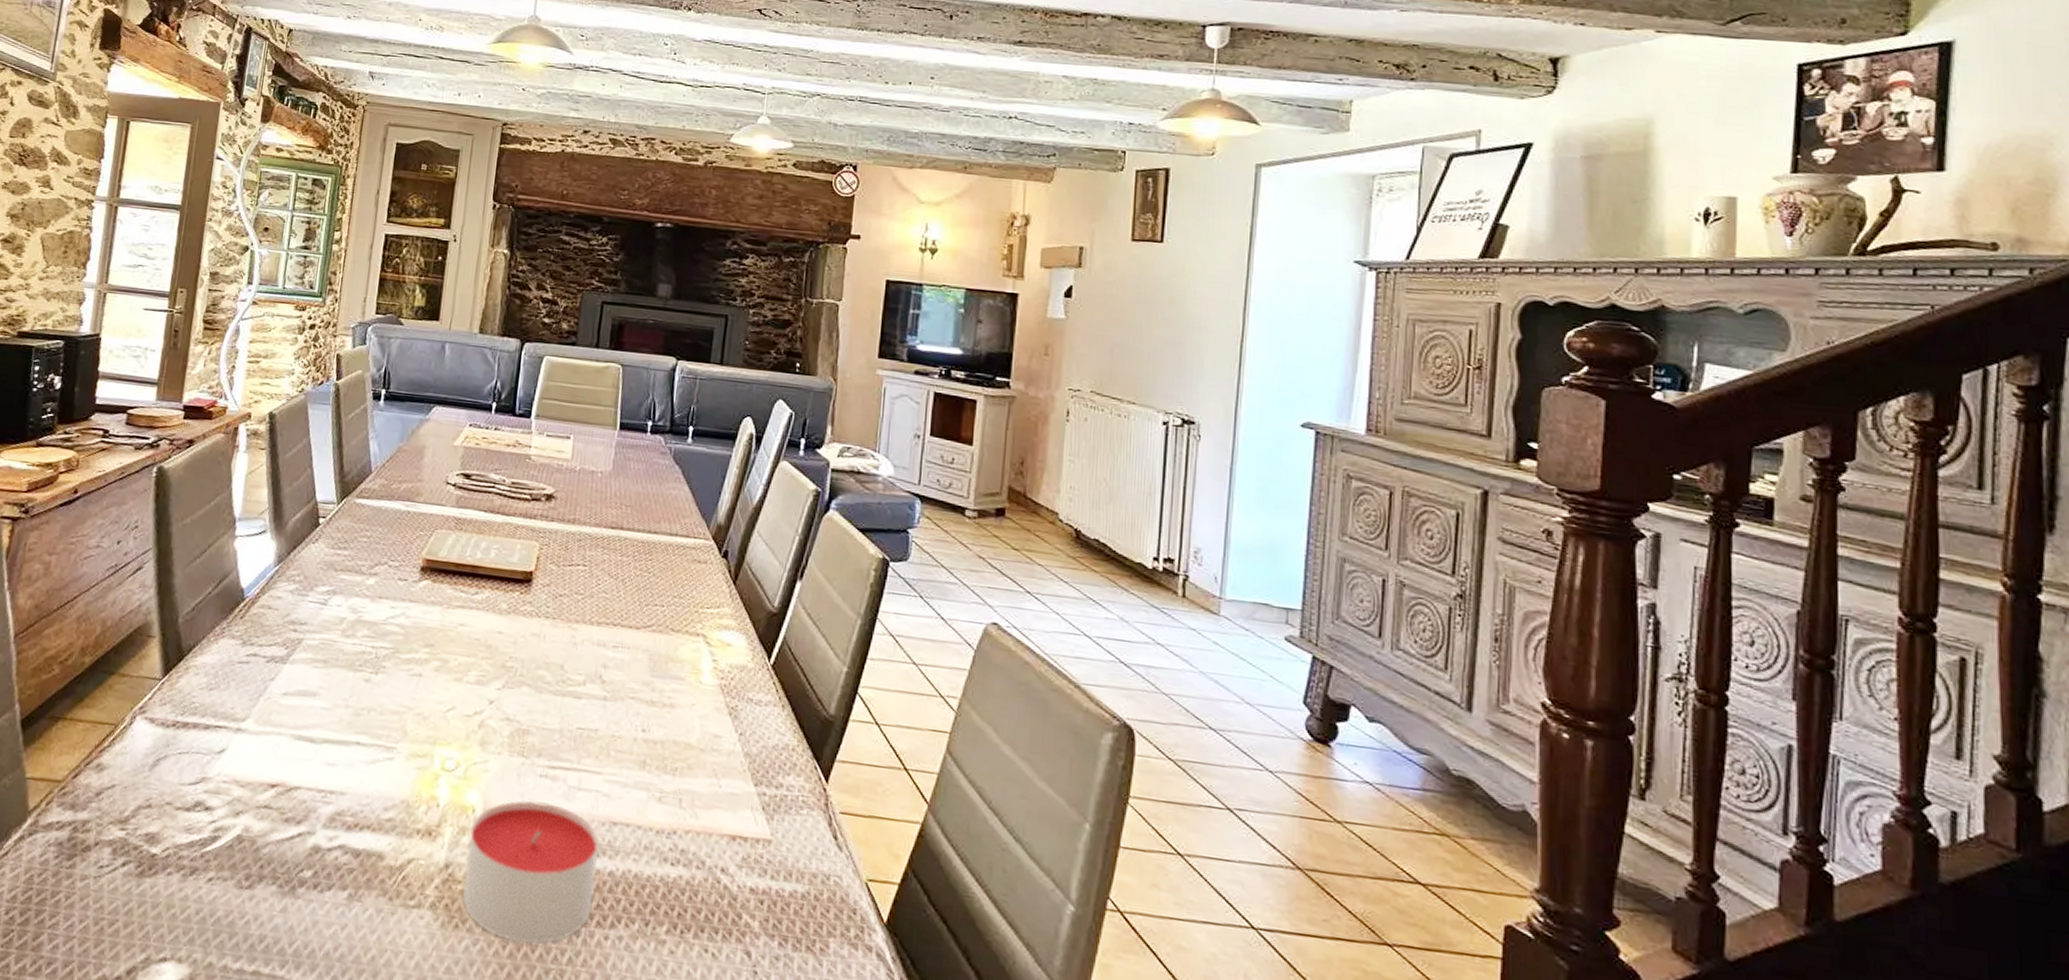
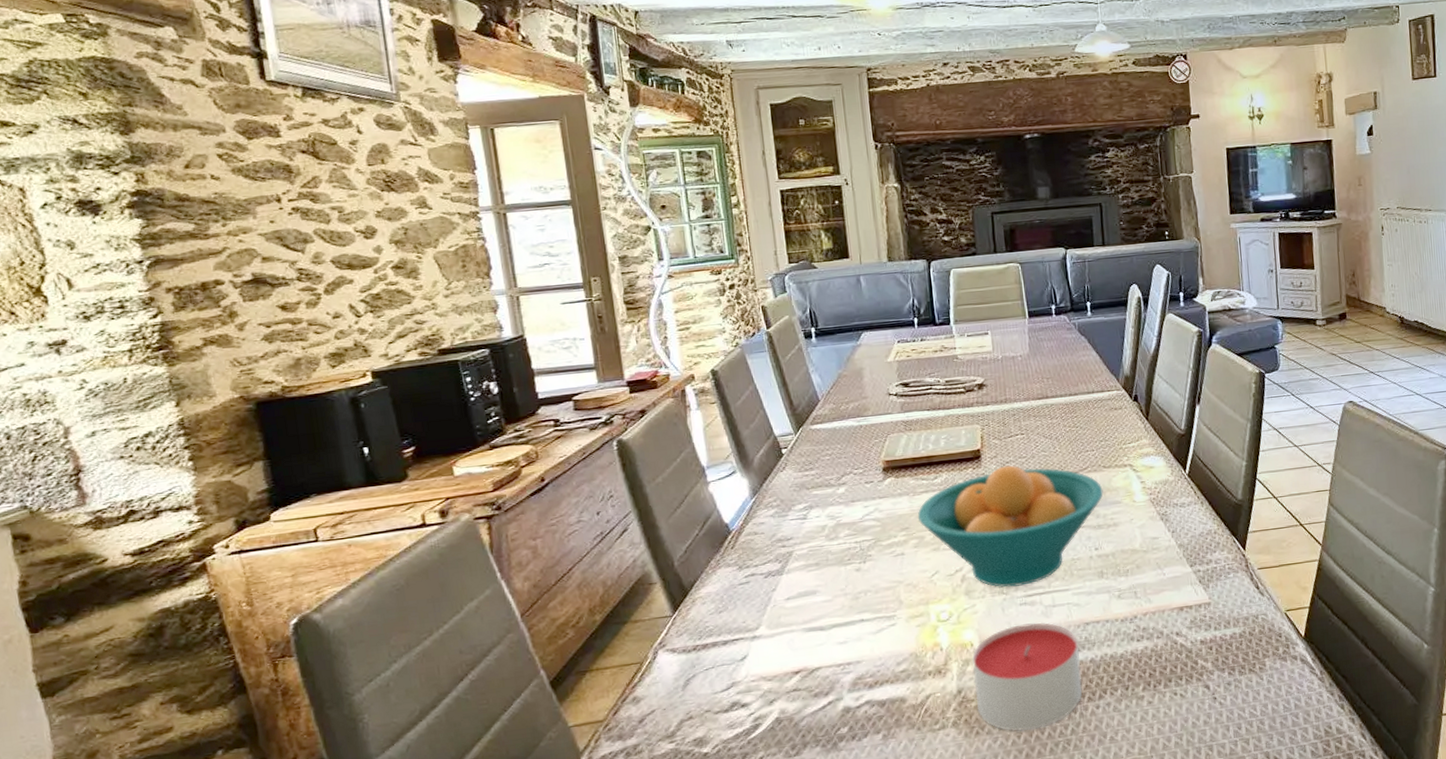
fruit bowl: none [446,598,666,753] -> present [917,465,1103,587]

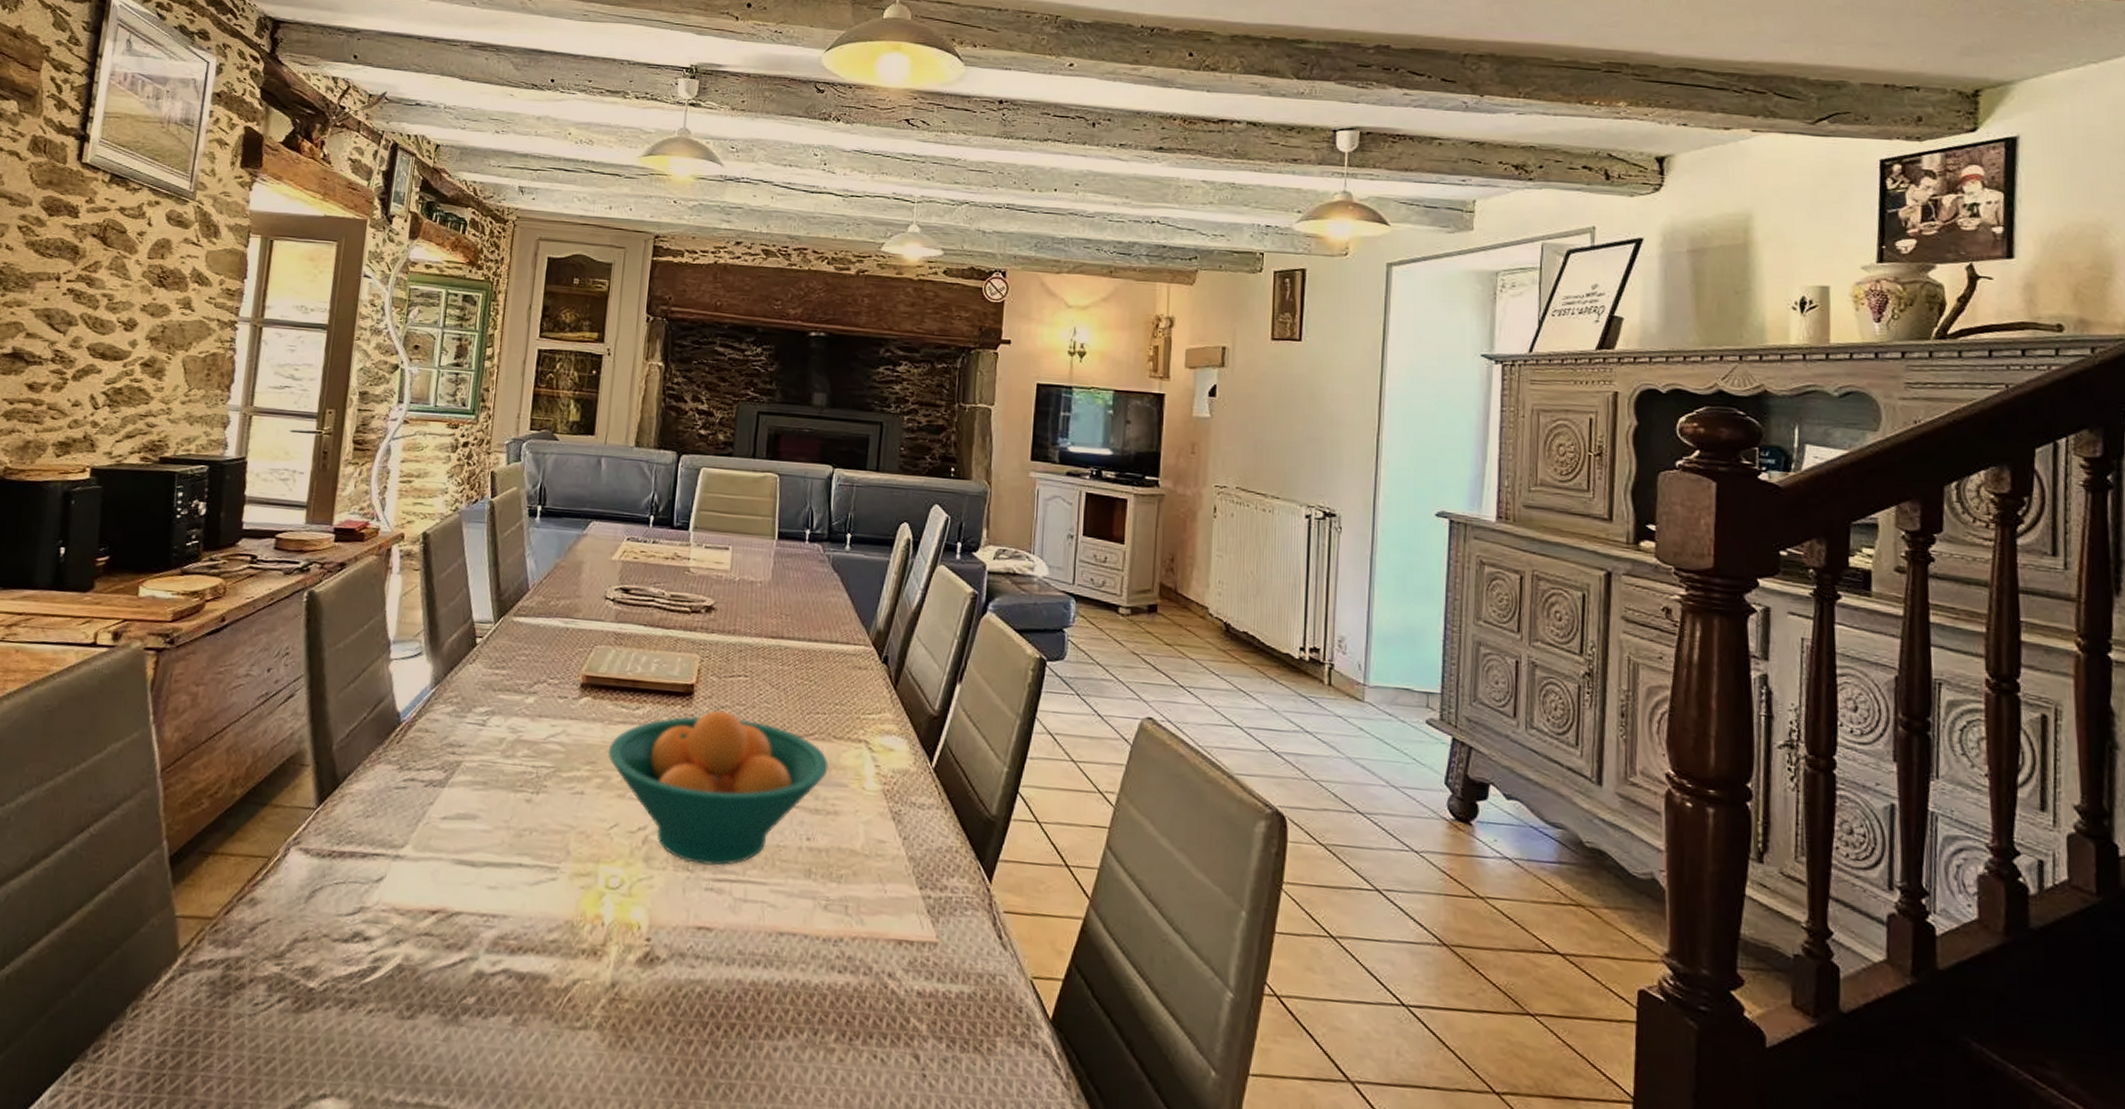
candle: present [972,622,1082,732] -> none [630,914,766,1060]

